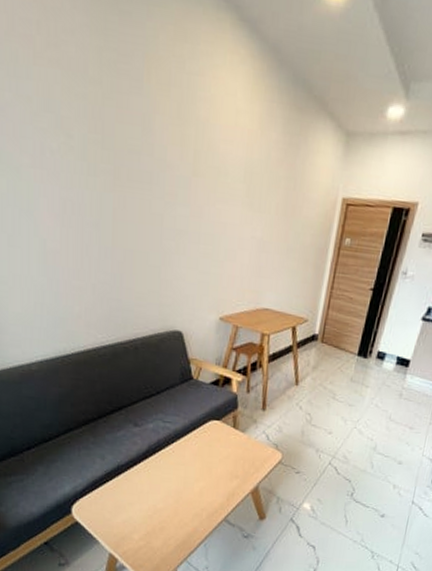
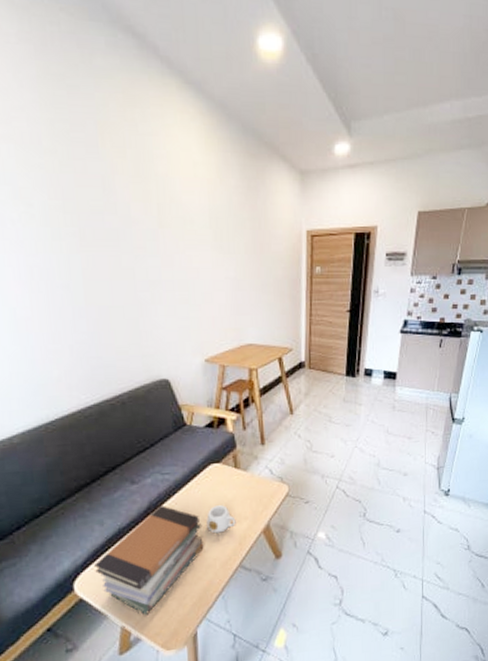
book stack: none [91,450,194,548] -> present [93,505,204,616]
mug: none [199,460,227,487] -> present [206,505,236,534]

